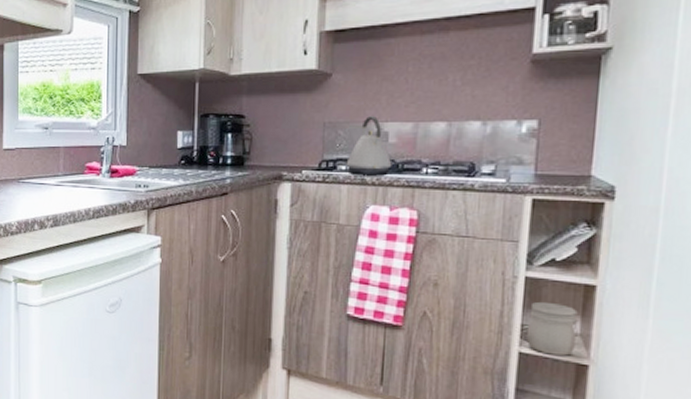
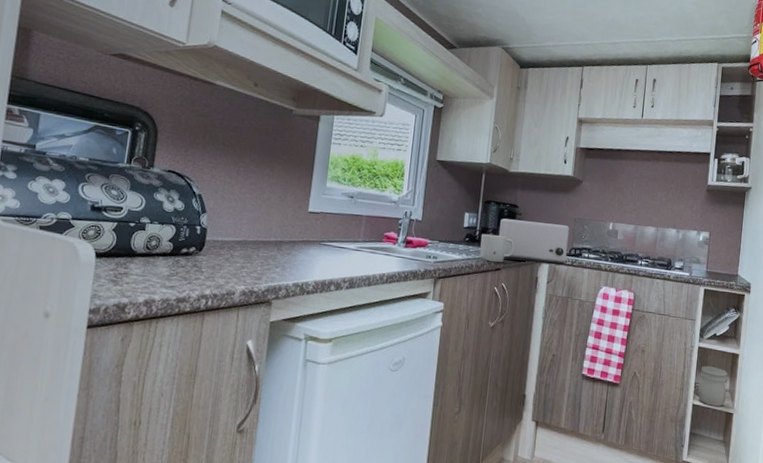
mug: none [199,154,244,186] -> present [479,234,515,263]
toaster: none [221,133,318,184] -> present [498,218,570,266]
kettle: present [346,115,392,177] -> none [588,216,619,265]

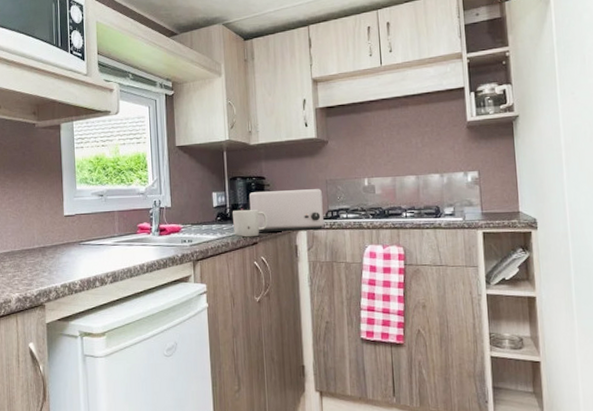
jar: present [697,365,729,407] -> none [493,313,529,356]

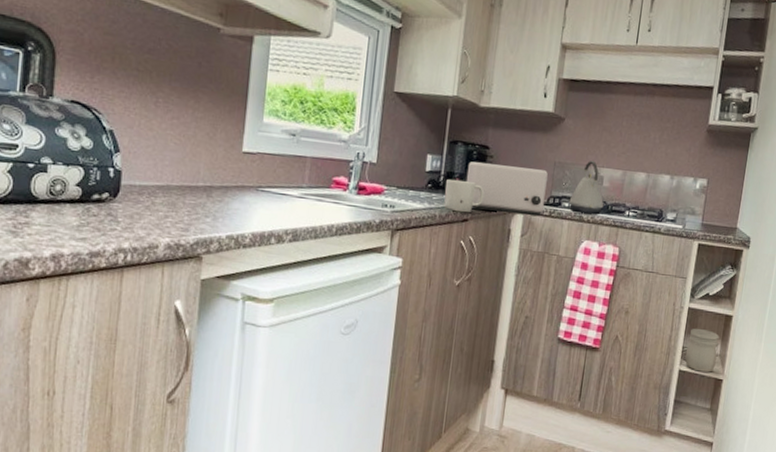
kettle: none [346,172,381,223] -> present [569,160,604,216]
jar: none [493,313,529,356] -> present [684,328,720,372]

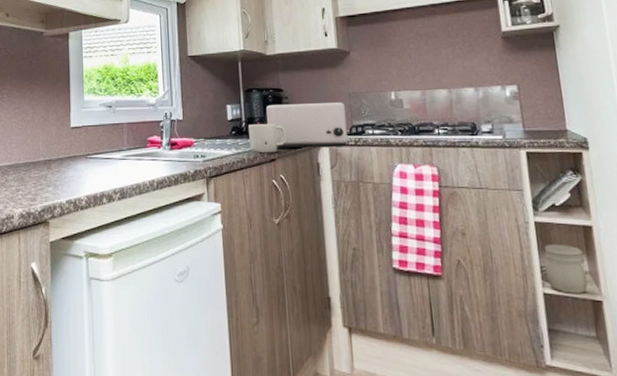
kettle: present [569,160,604,216] -> none [372,85,410,139]

